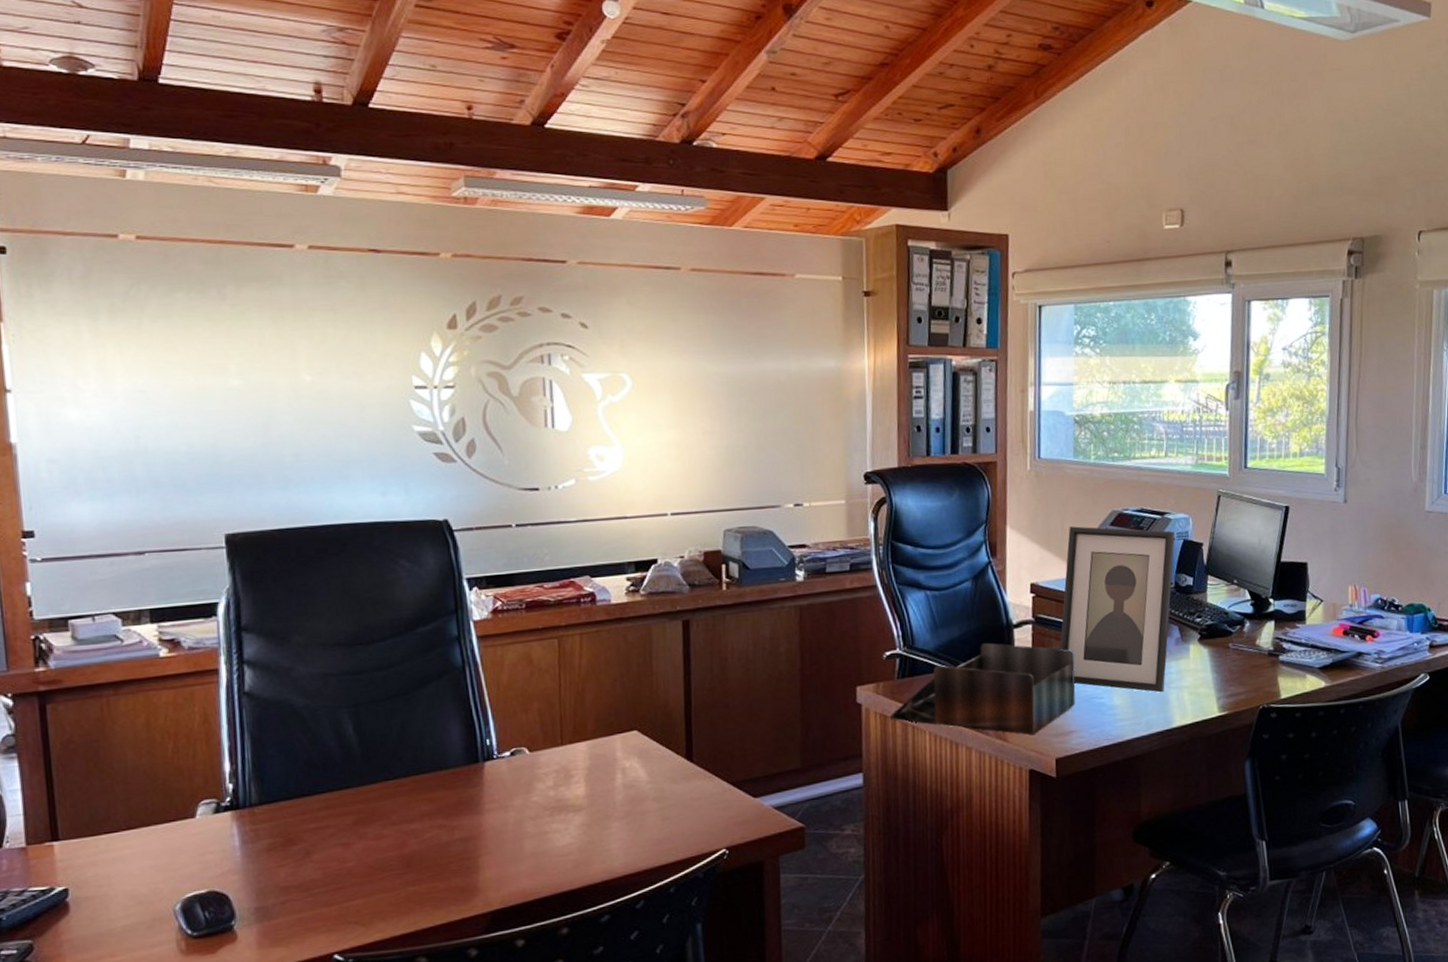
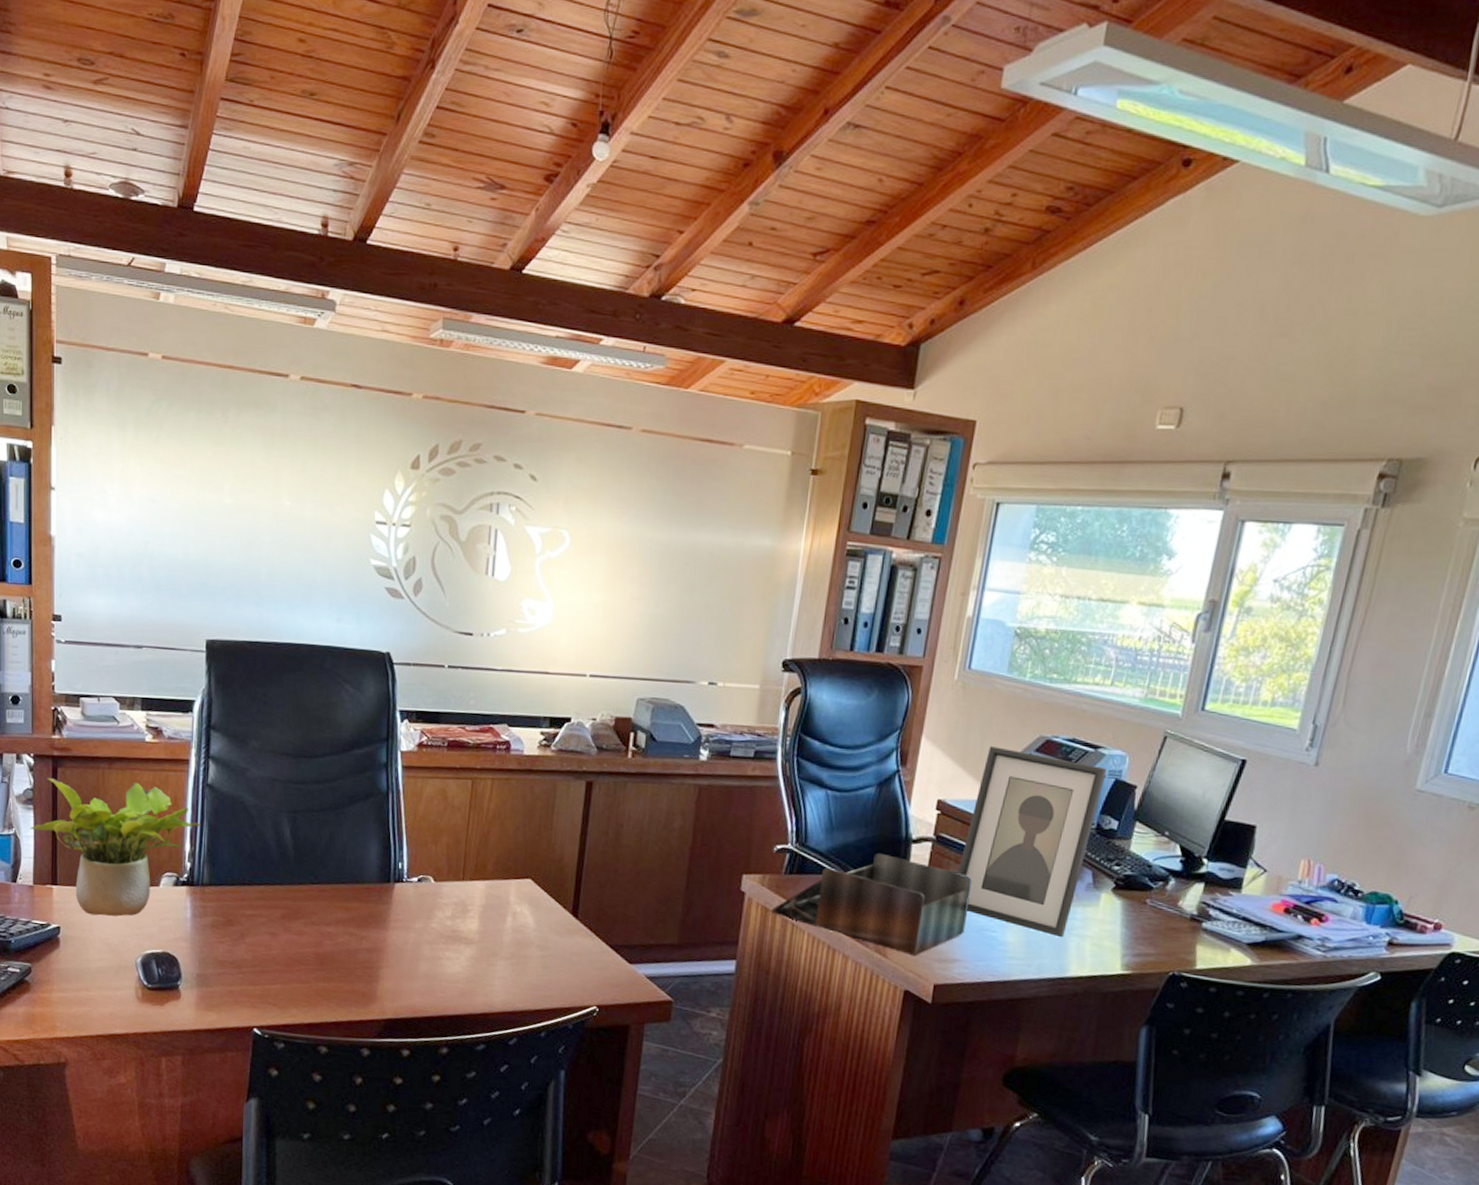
potted plant: none [15,704,241,867] -> present [30,778,201,917]

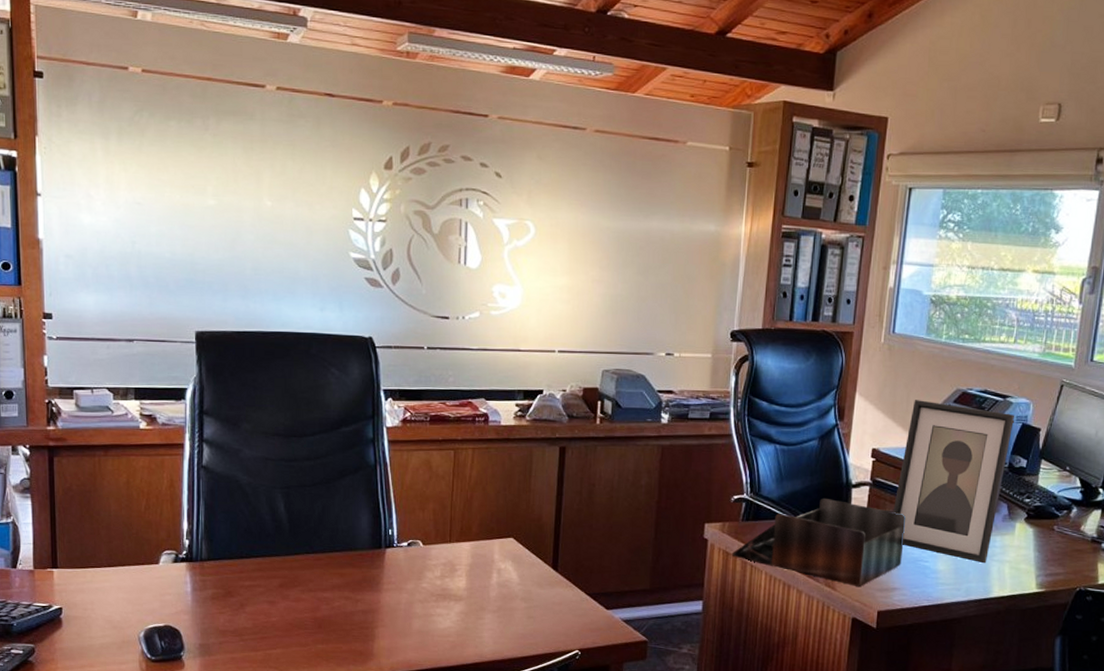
potted plant: present [30,778,201,917] -> none [28,467,197,595]

